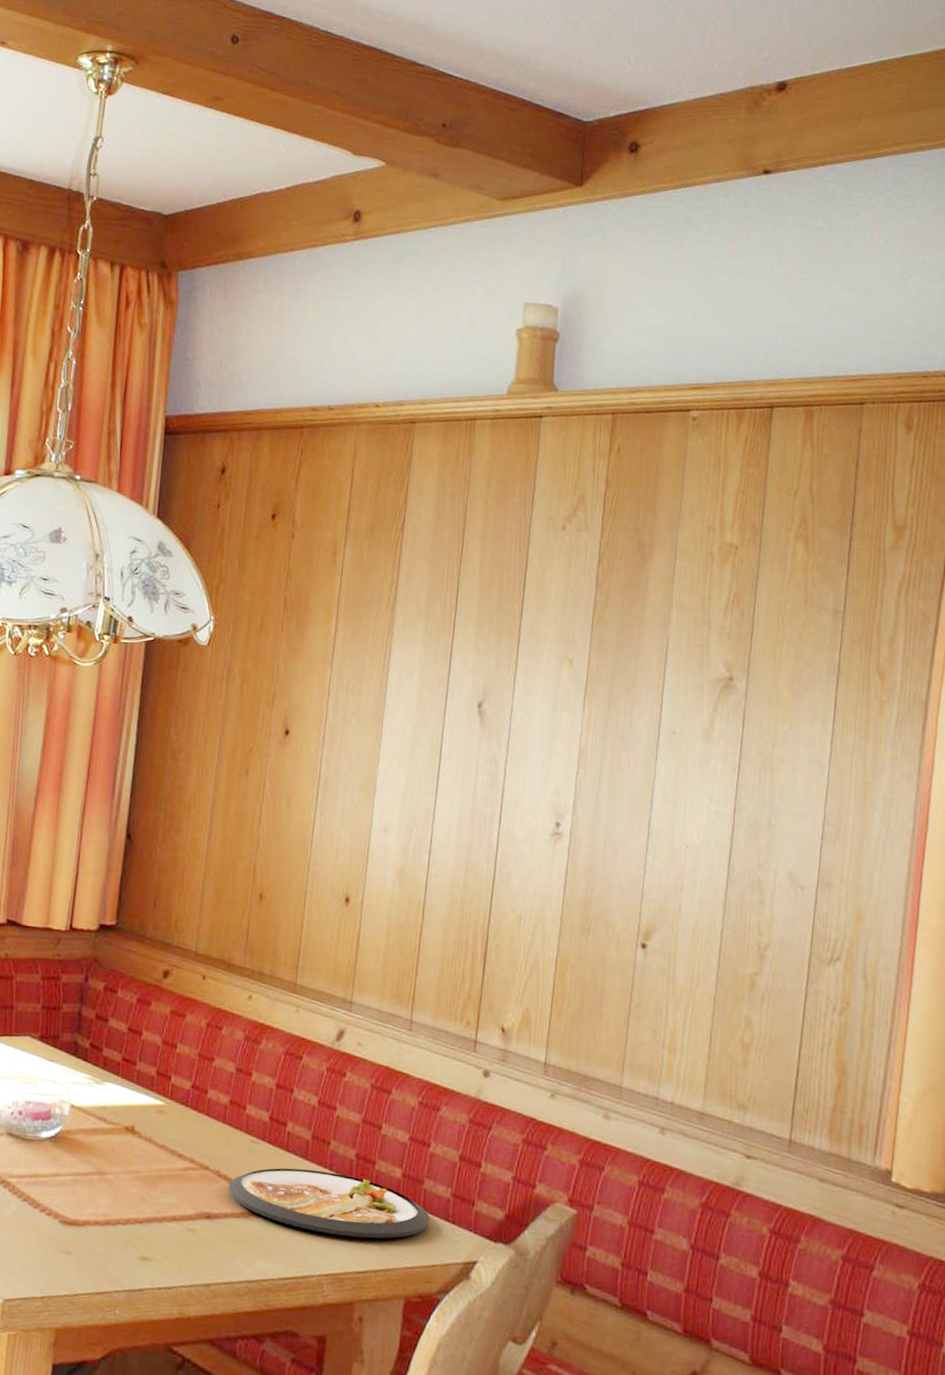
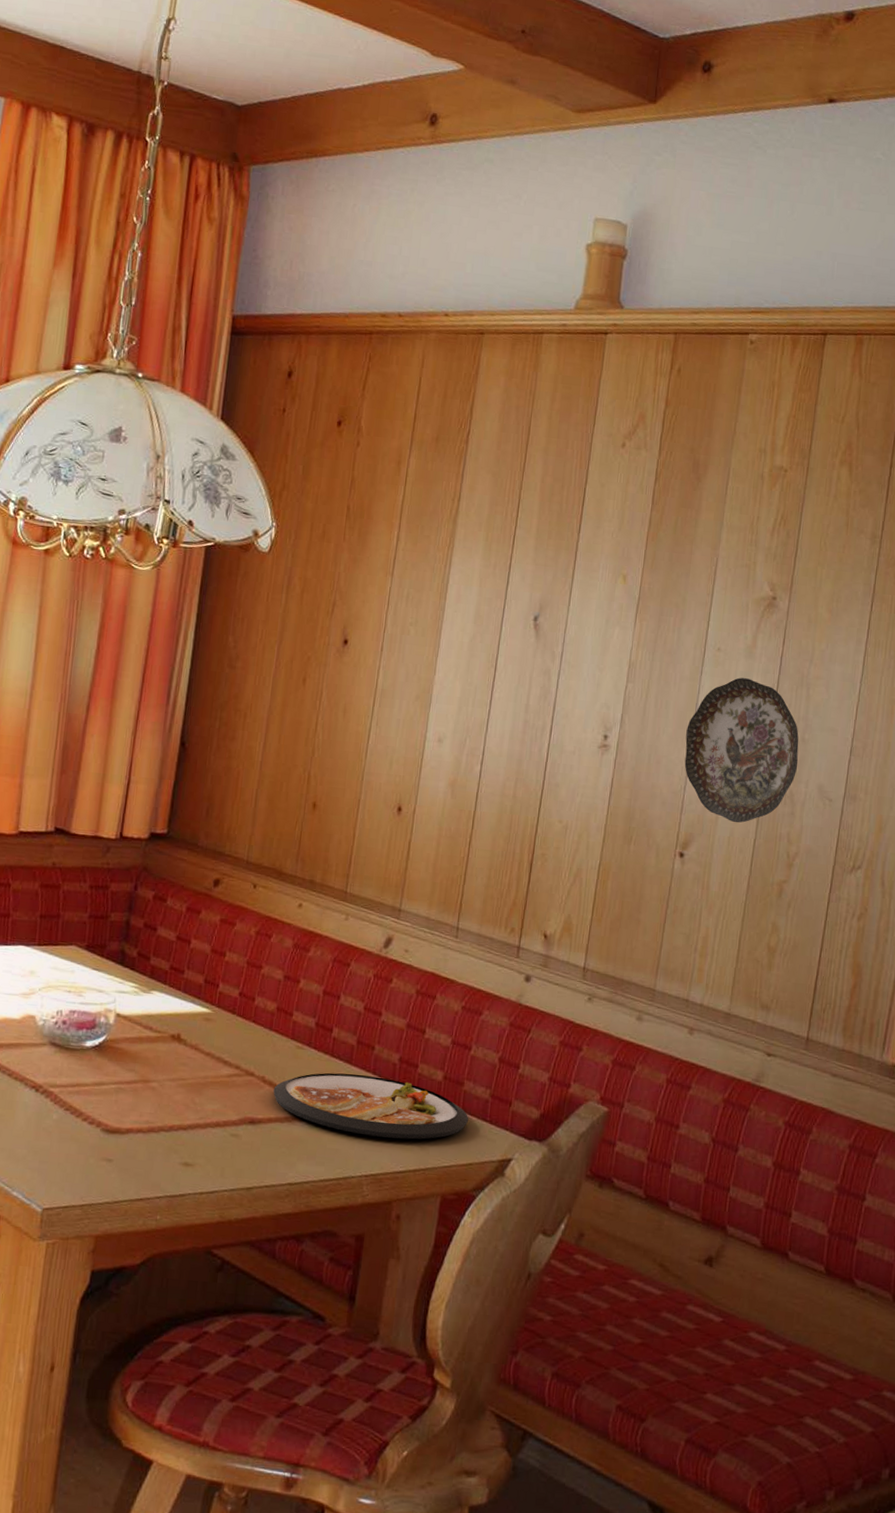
decorative plate: none [642,761,765,913] -> present [684,677,799,823]

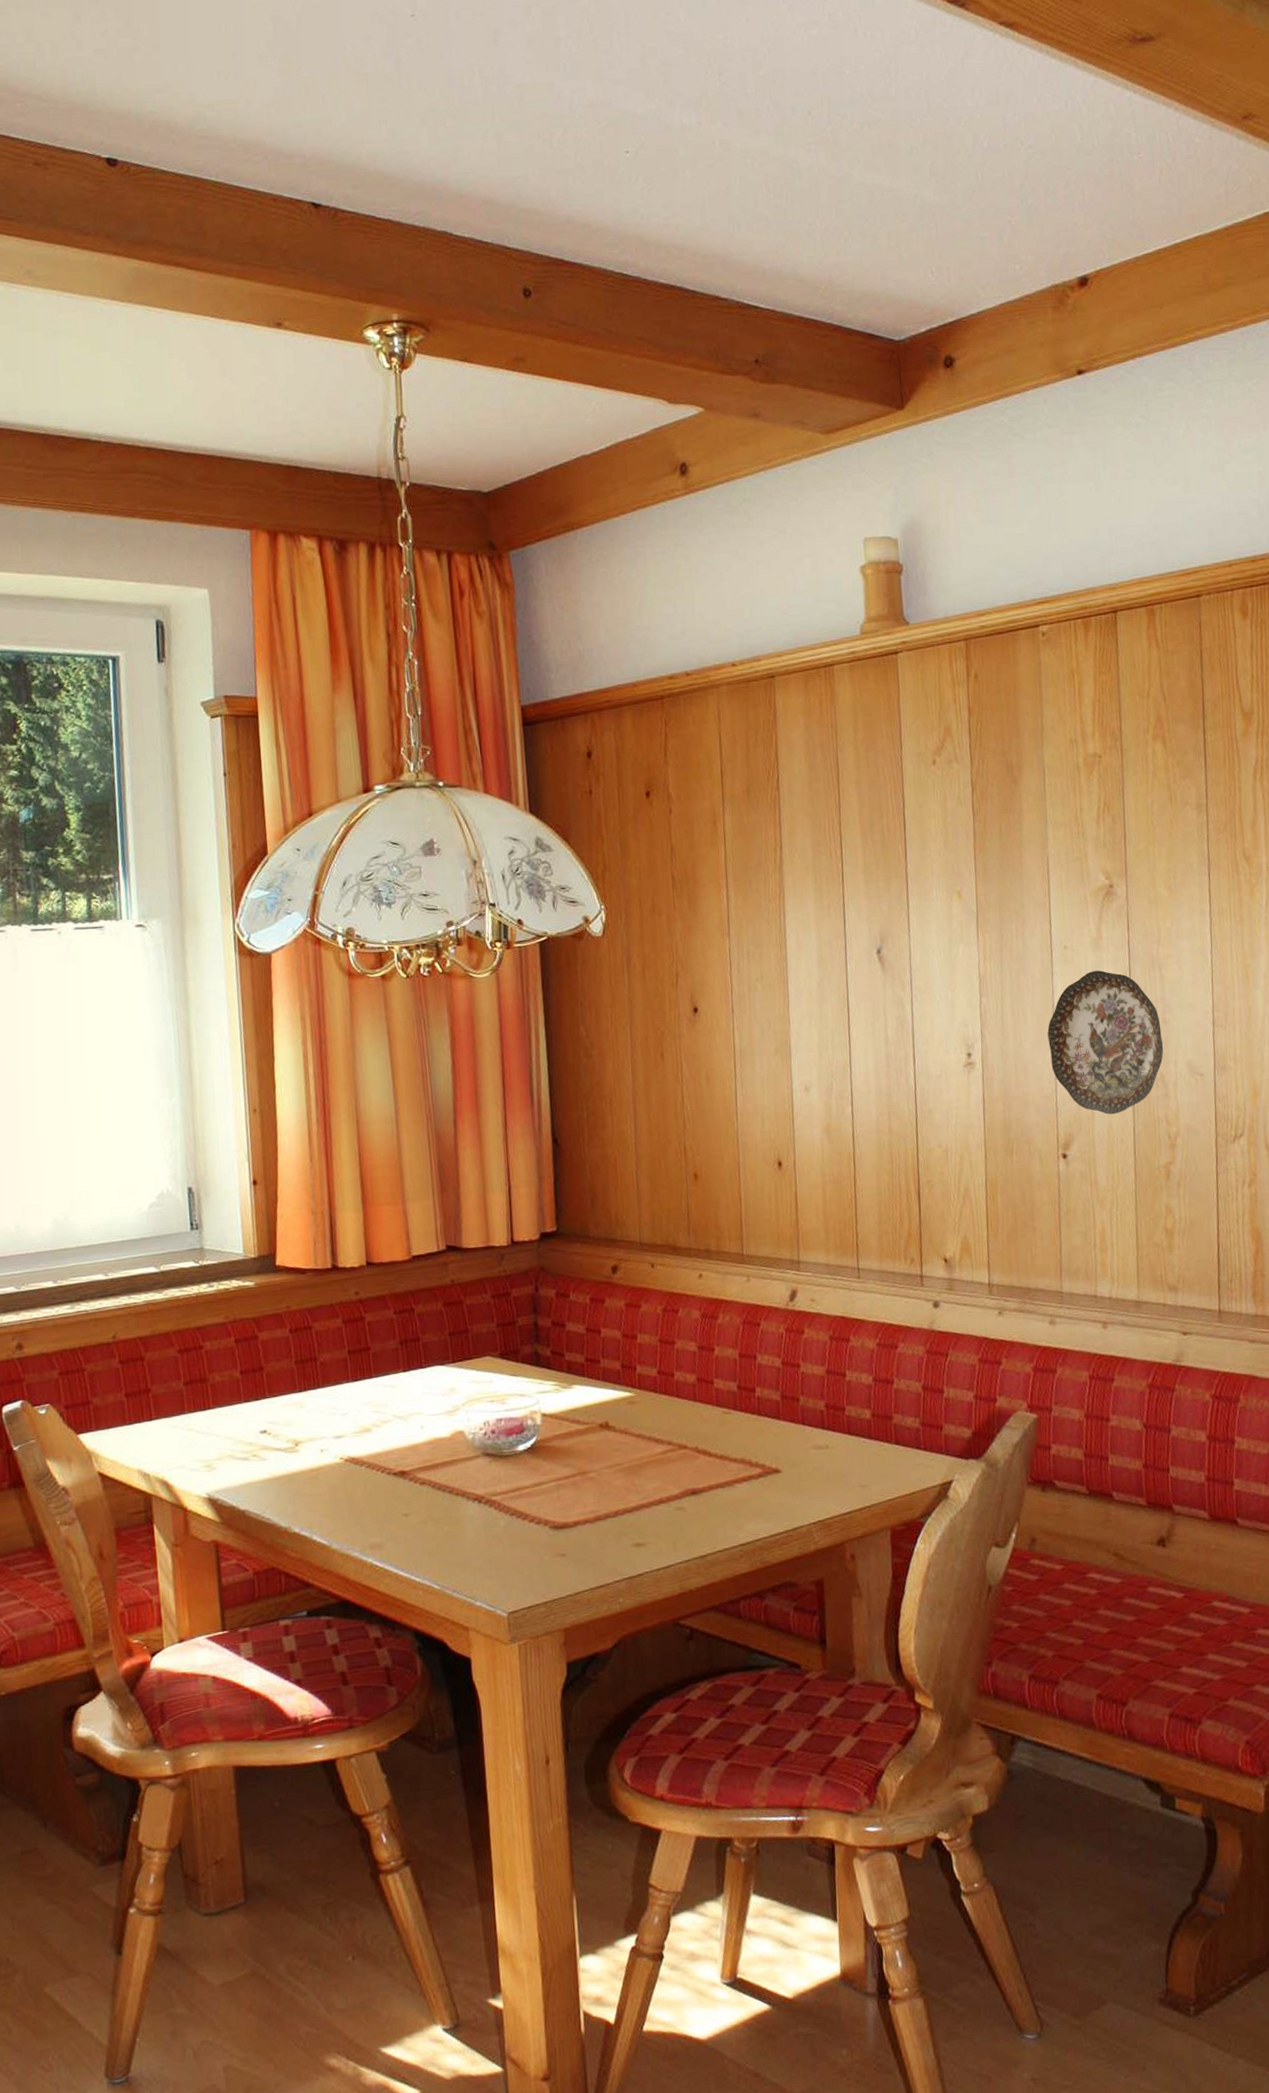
dish: present [273,1072,469,1140] -> none [708,1426,904,1485]

